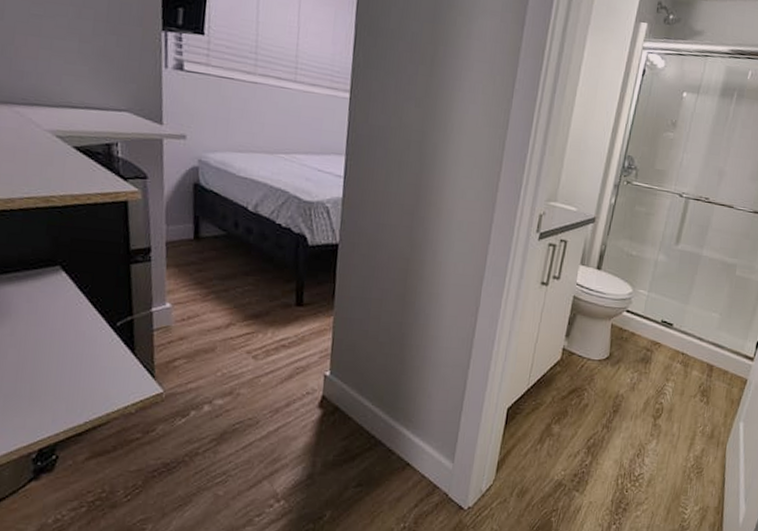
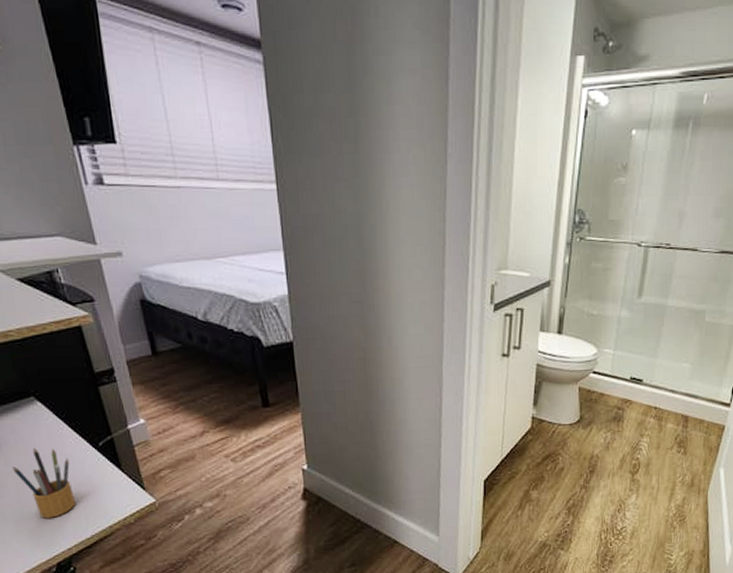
pencil box: none [17,319,81,398] -> present [12,447,76,518]

